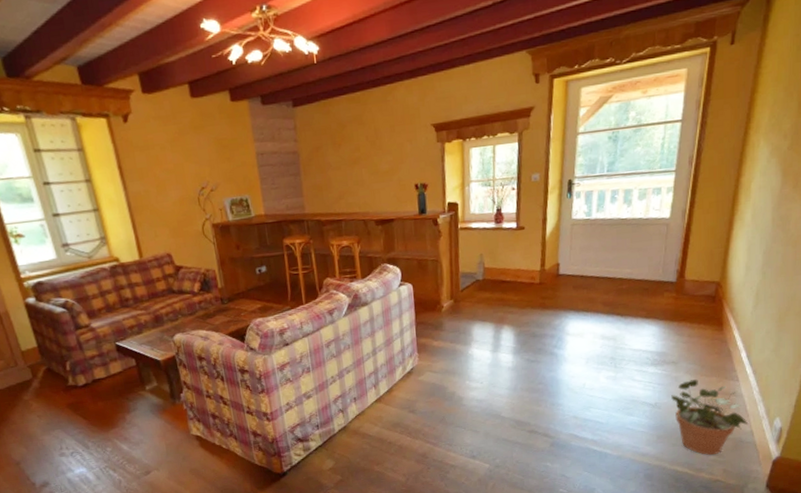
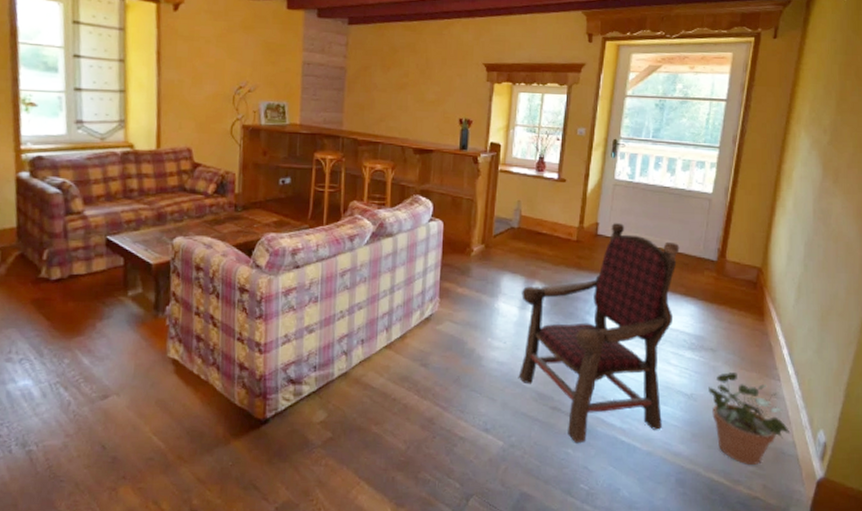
armchair: none [492,260,639,458] -> present [518,223,680,444]

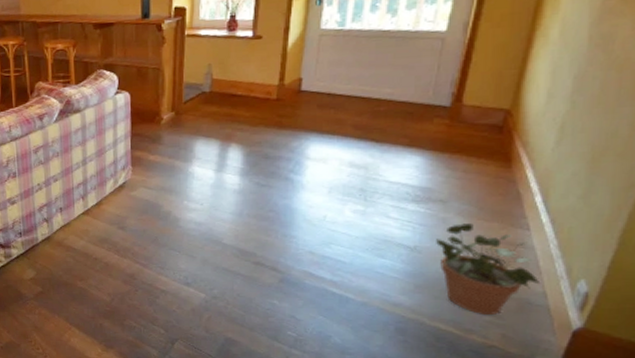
armchair: present [518,223,680,444] -> none [217,76,402,295]

